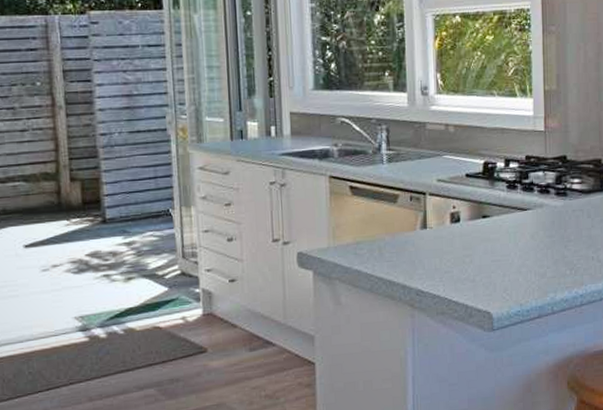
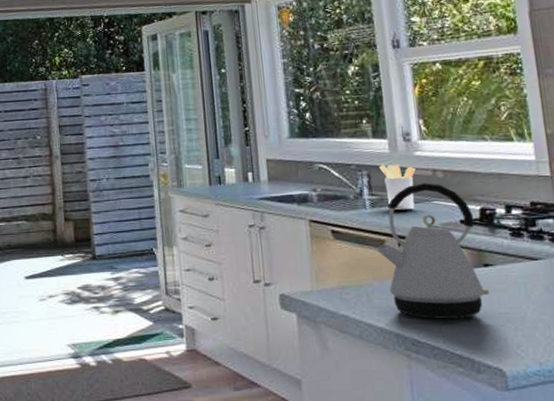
kettle: none [390,137,486,270] -> present [376,183,490,319]
utensil holder: none [397,117,431,165] -> present [379,163,416,211]

